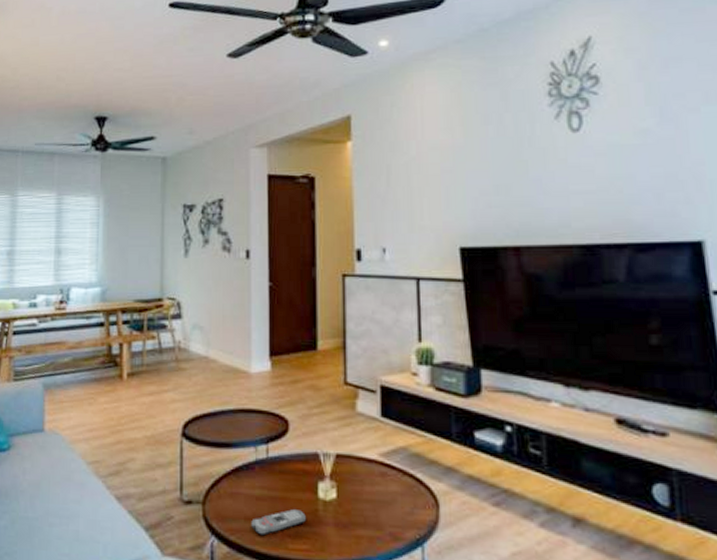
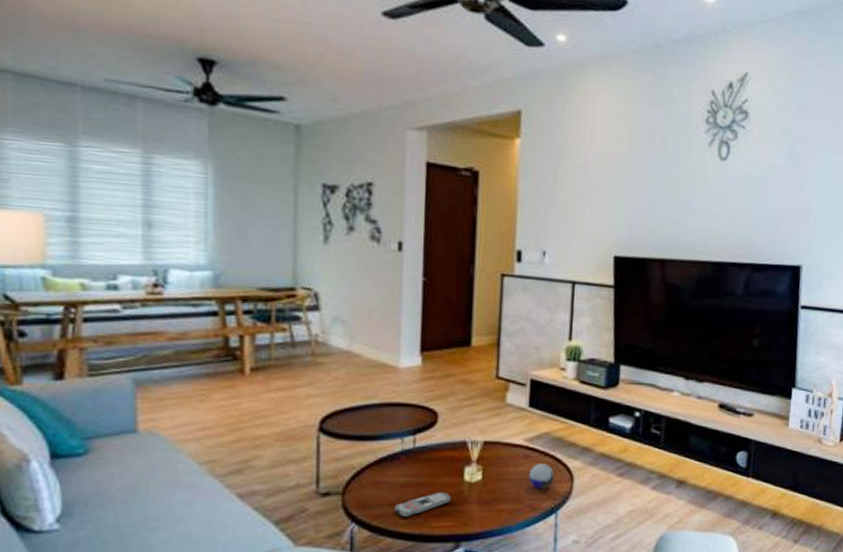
decorative orb: none [387,483,415,515] -> present [528,464,554,489]

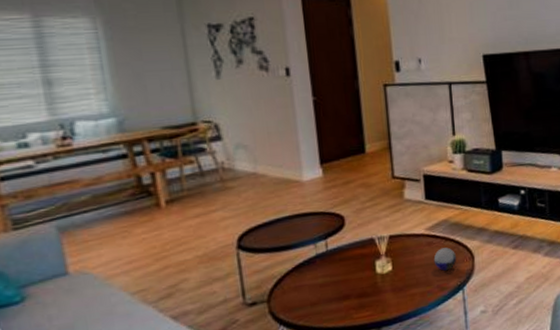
remote control: present [395,492,451,518] -> none [317,286,367,314]

